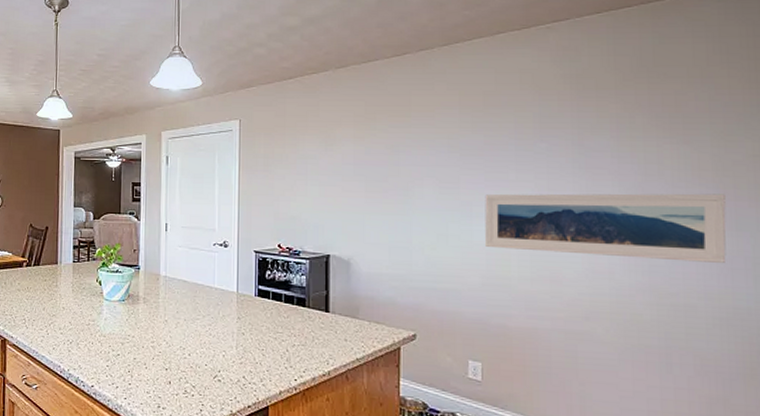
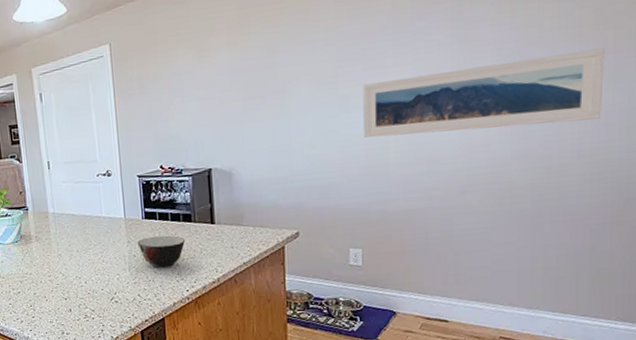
soup bowl: none [247,316,297,352] -> present [137,235,185,268]

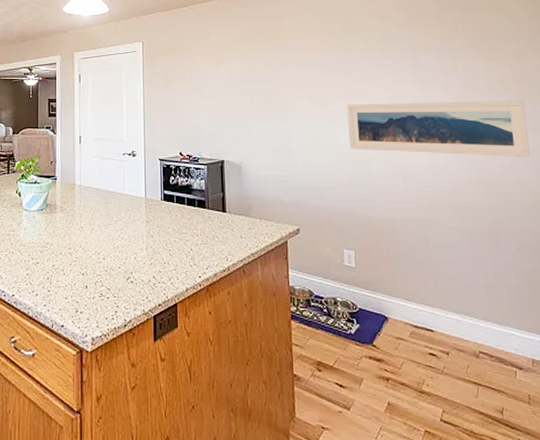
soup bowl: present [137,235,185,268] -> none [155,218,199,251]

